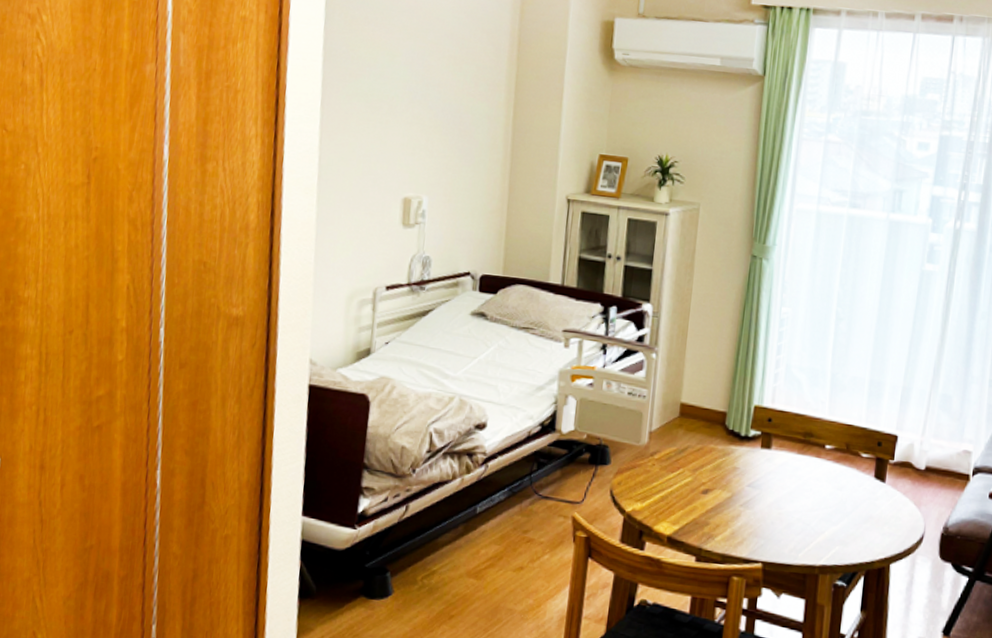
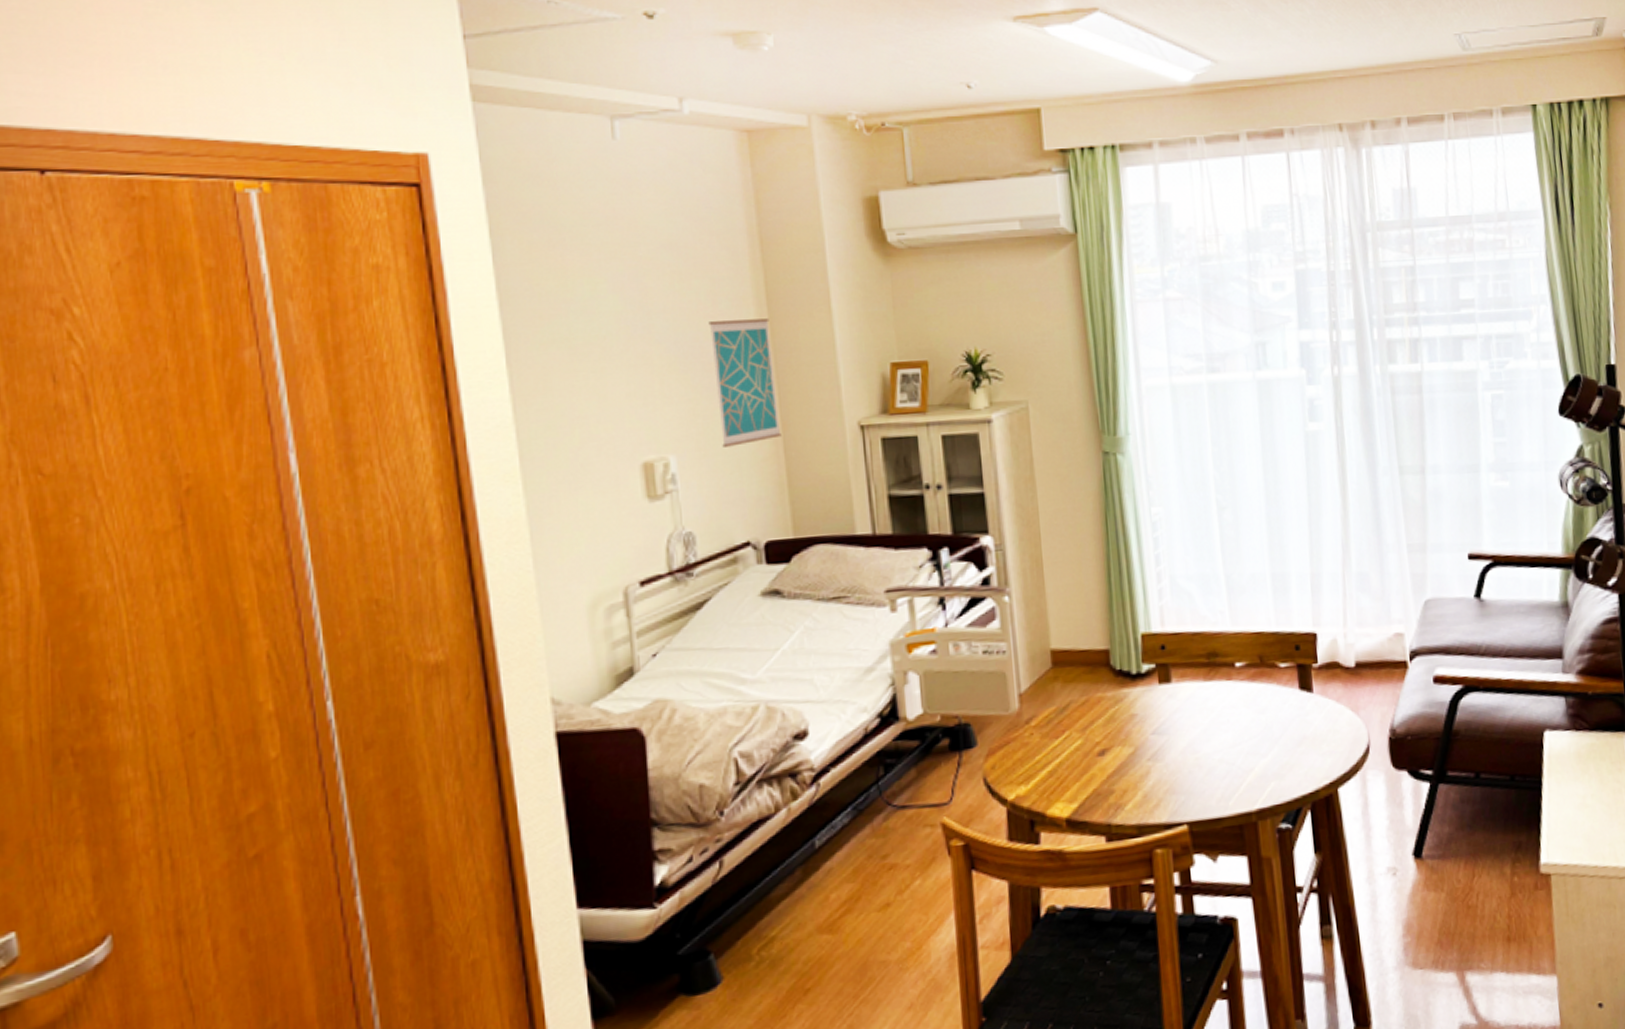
wall art: none [463,99,515,198] -> present [708,318,782,447]

